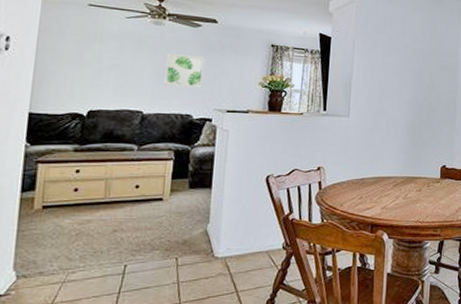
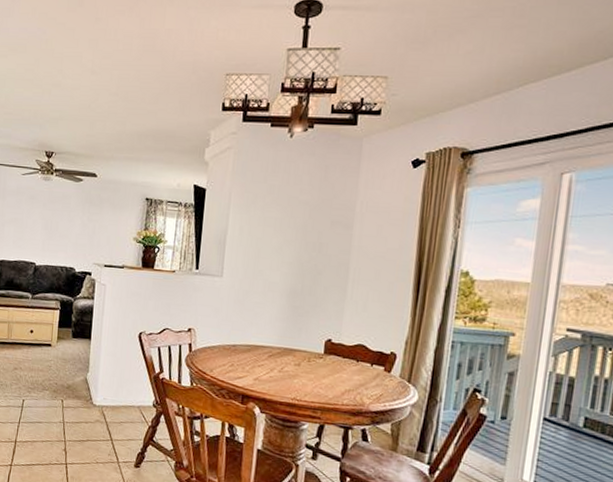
wall art: present [164,54,205,88] -> none [52,209,86,242]

